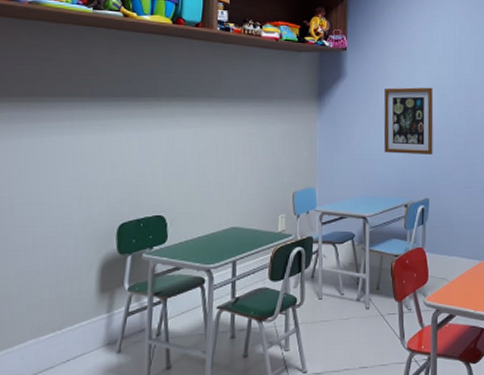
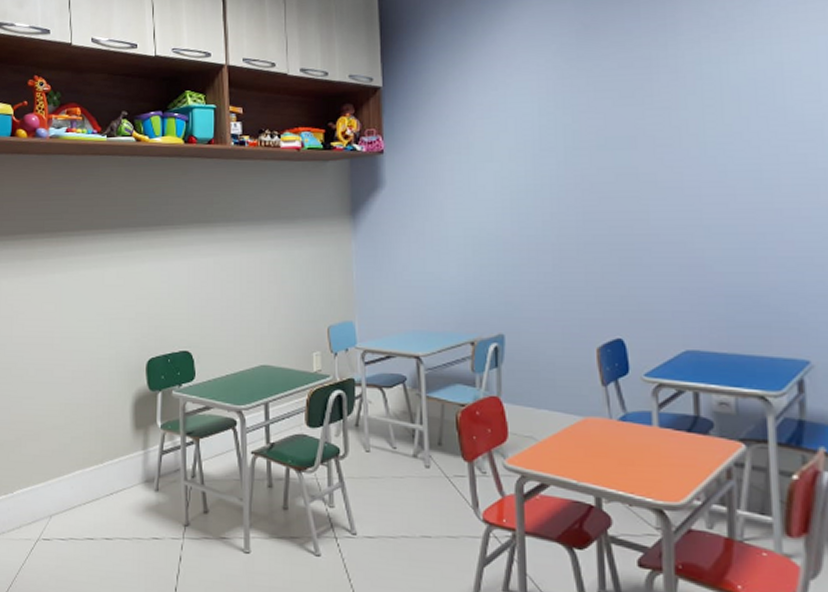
wall art: present [383,87,434,155] -> none [436,191,507,278]

